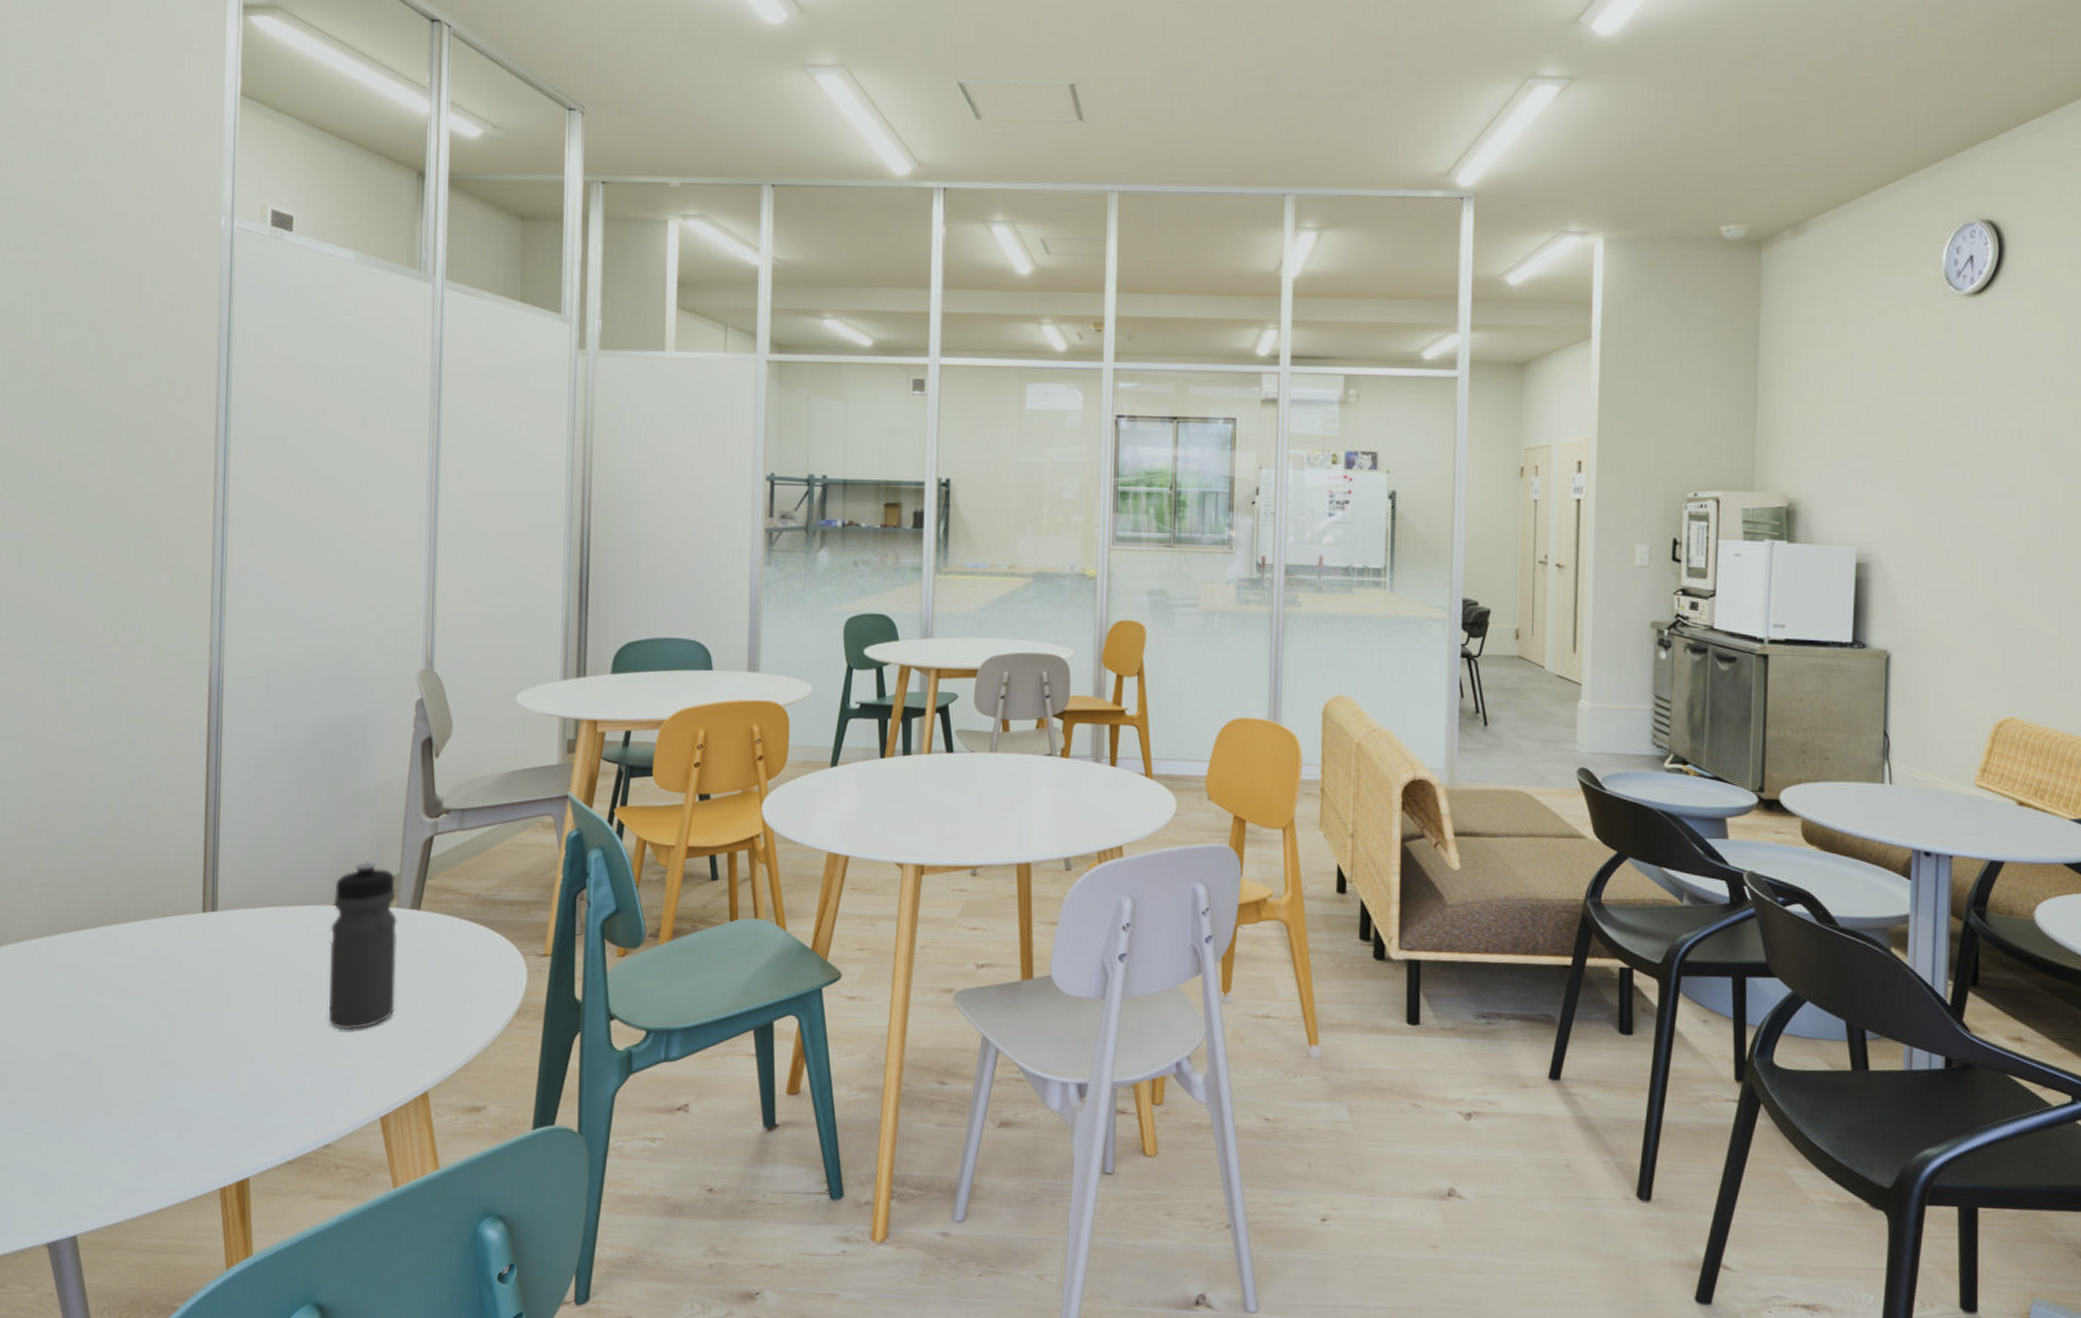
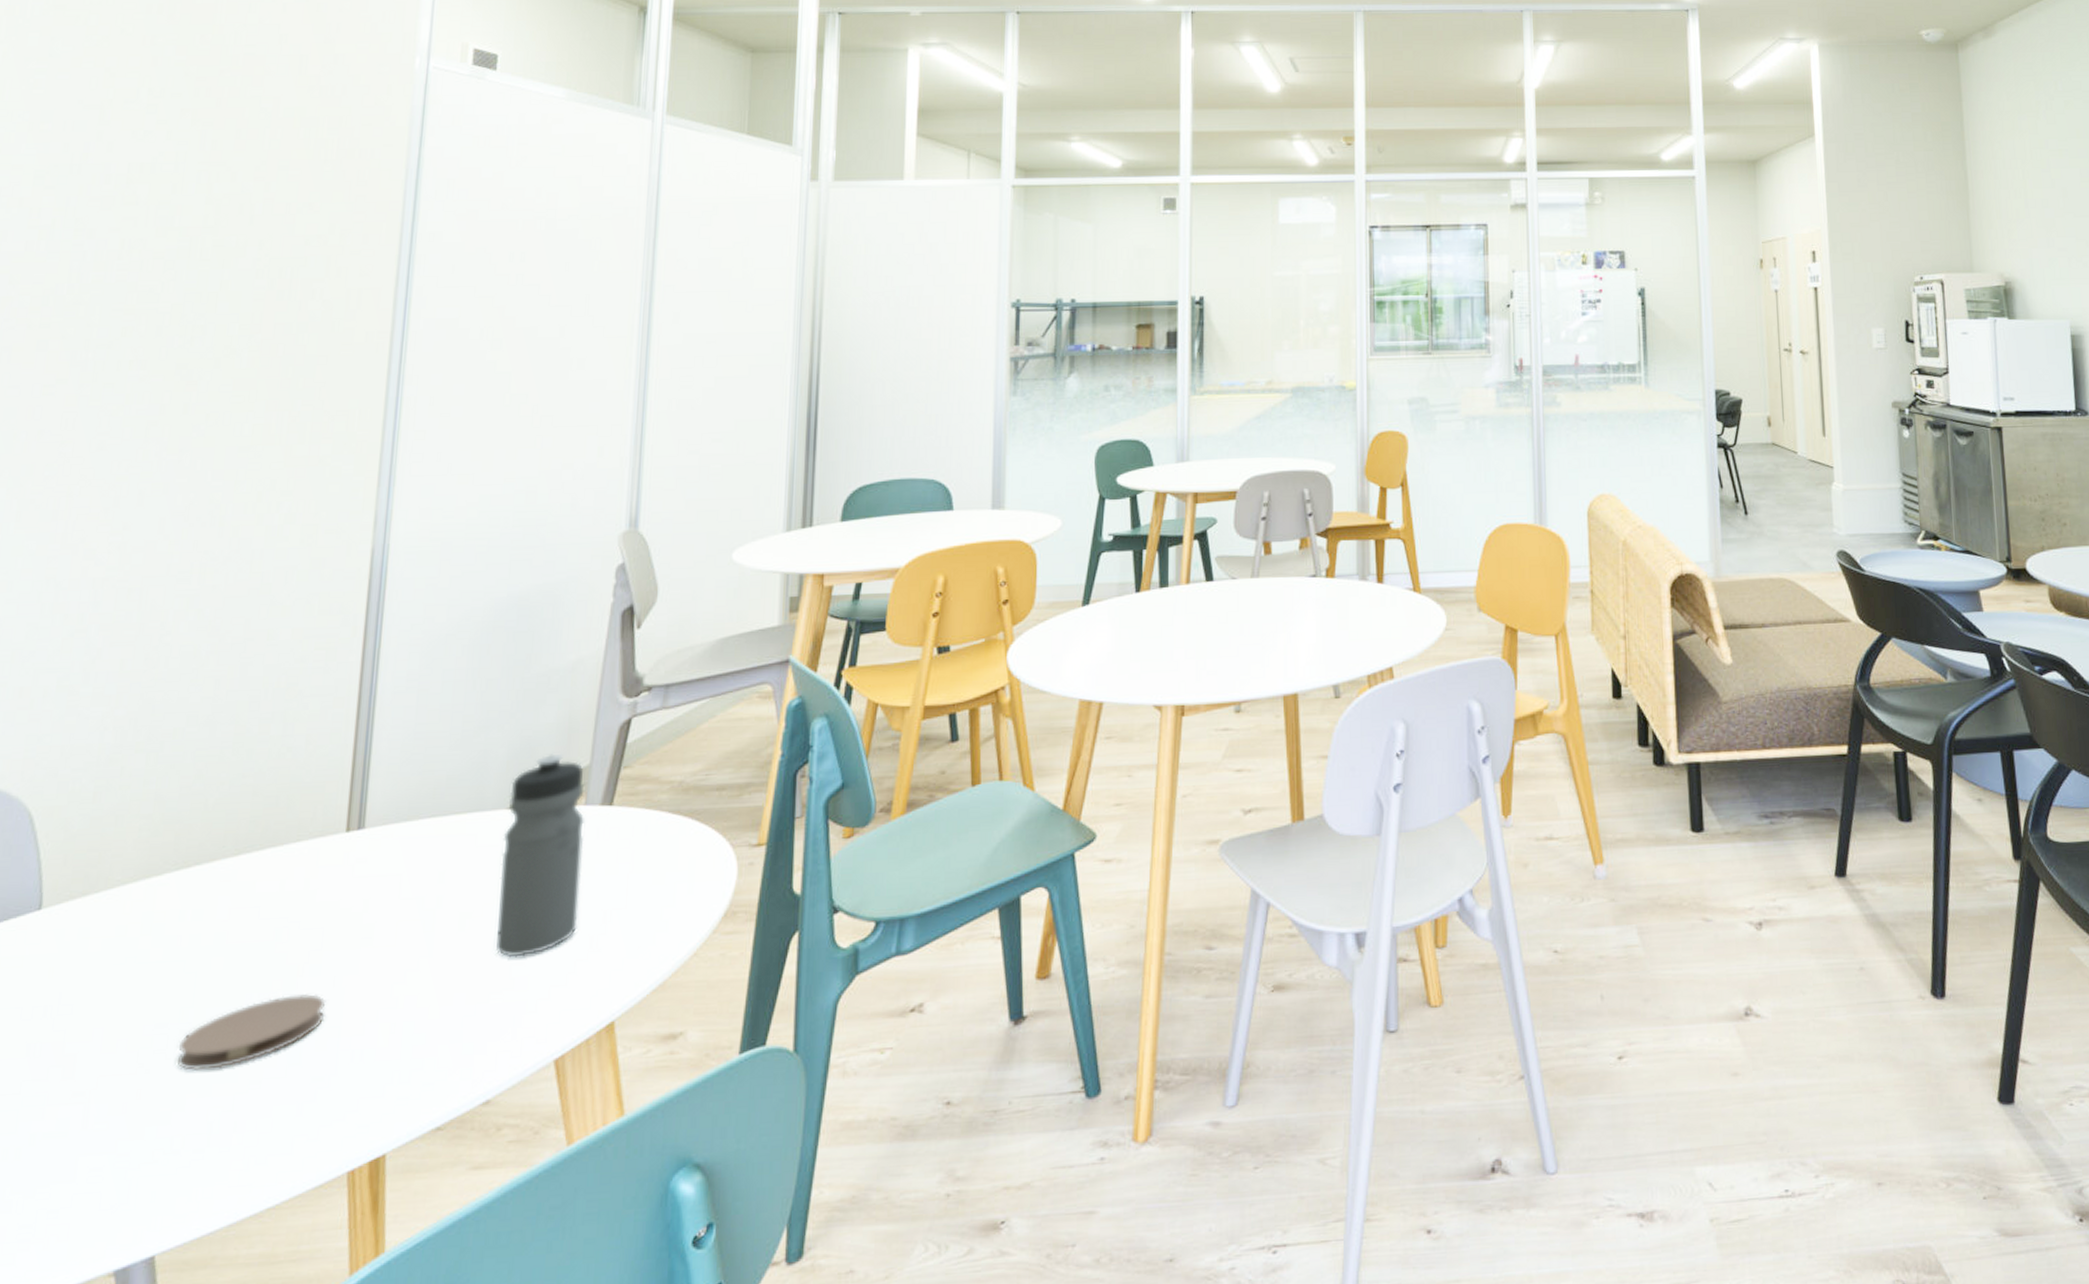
coaster: none [82,1042,195,1095] -> present [177,994,326,1071]

